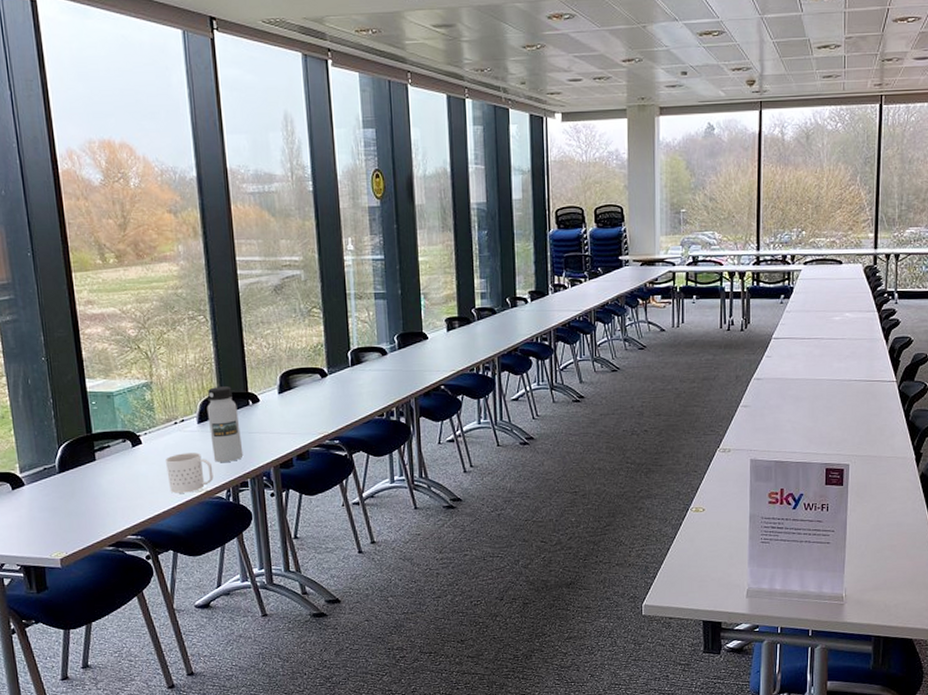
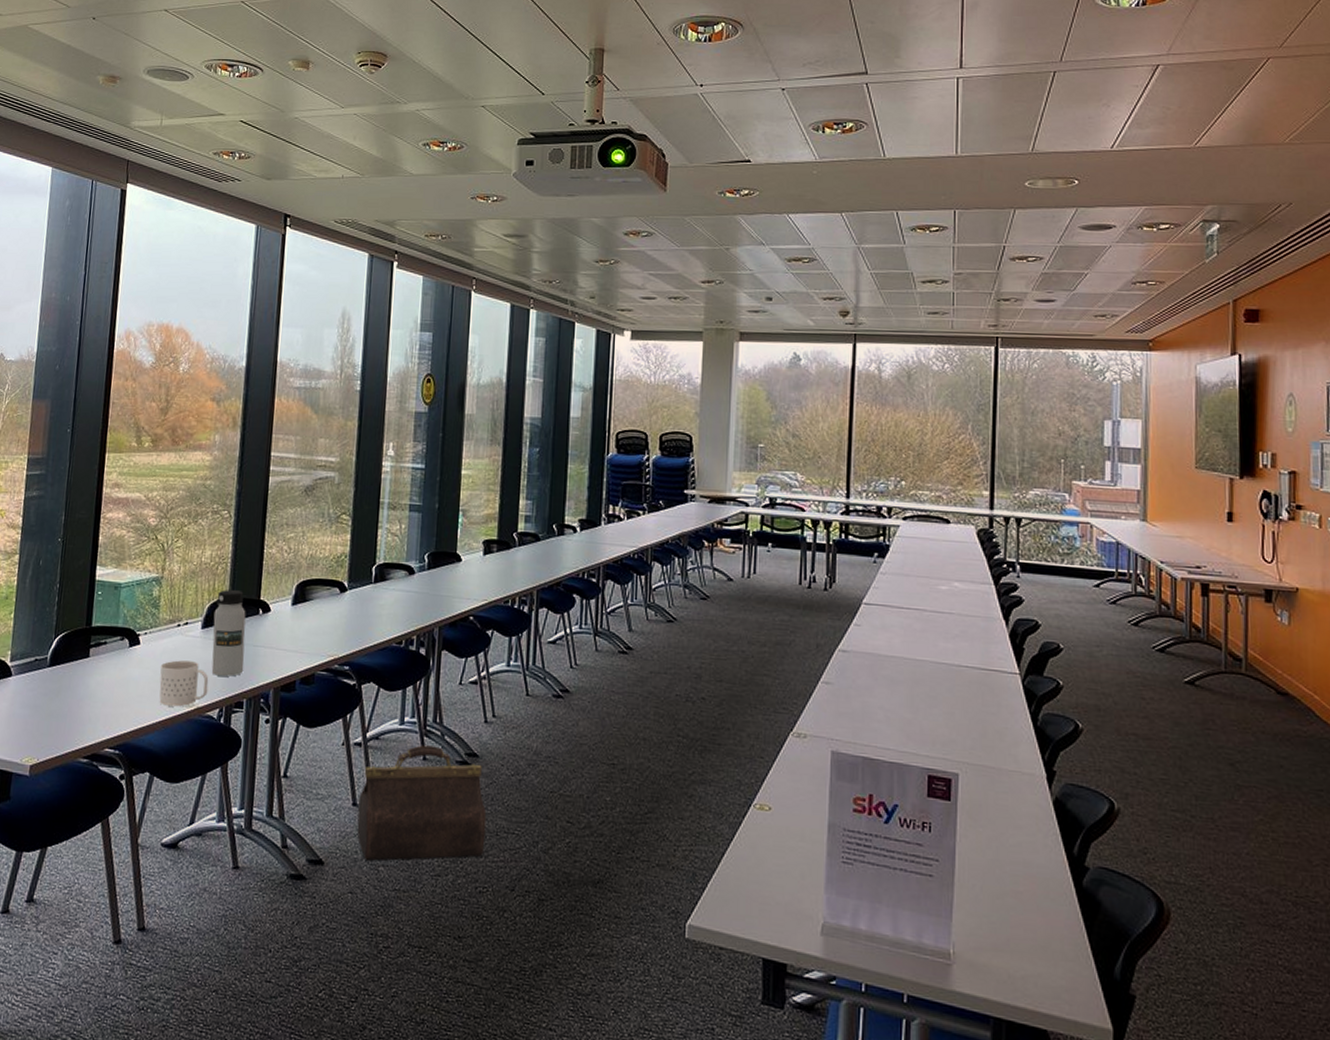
briefcase: none [363,497,475,594] -> present [356,745,487,861]

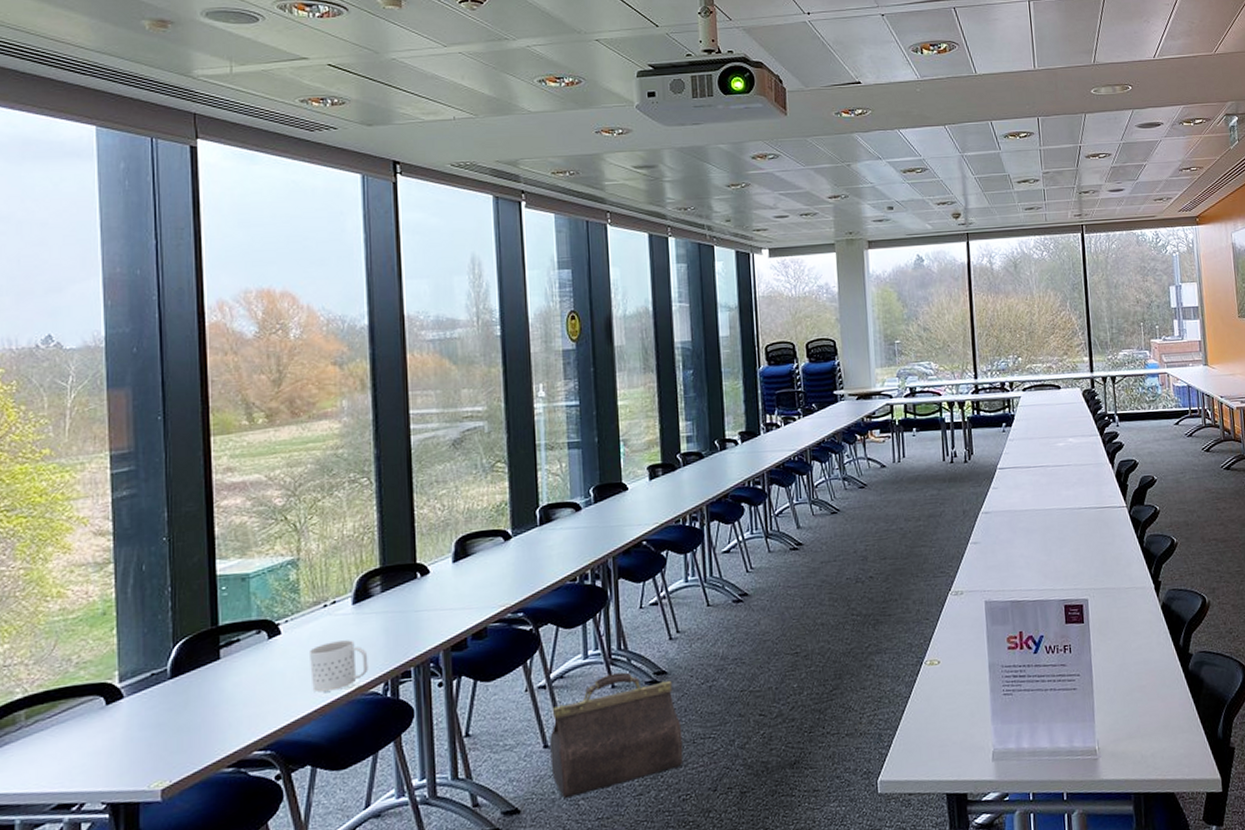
water bottle: present [211,590,246,677] -> none [365,558,407,650]

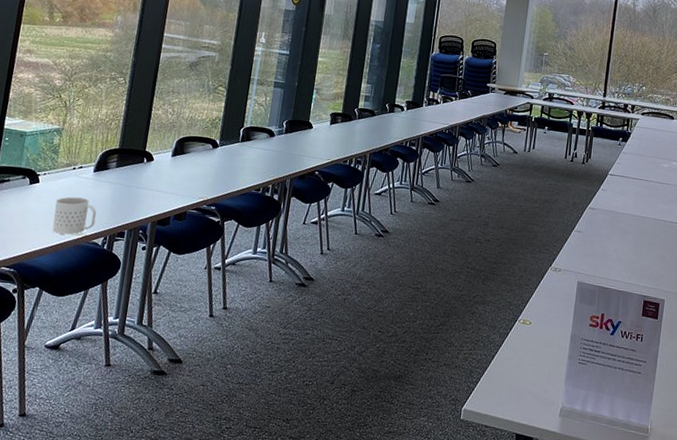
briefcase: present [550,672,683,798] -> none [211,270,317,361]

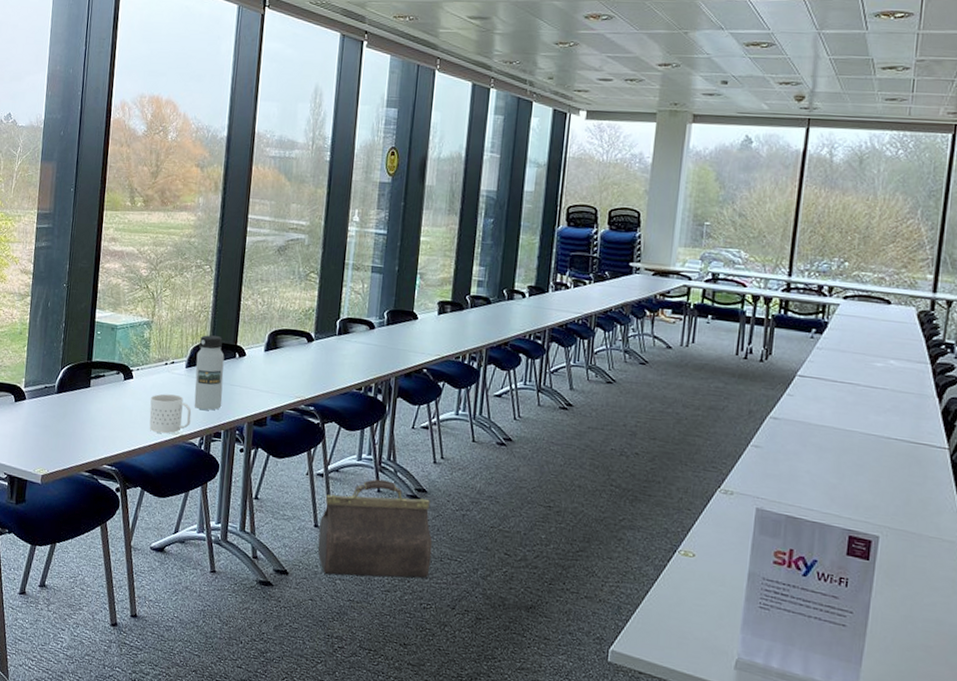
water bottle: none [99,141,133,212] -> present [194,335,225,411]
briefcase: none [211,270,317,361] -> present [317,479,433,578]

